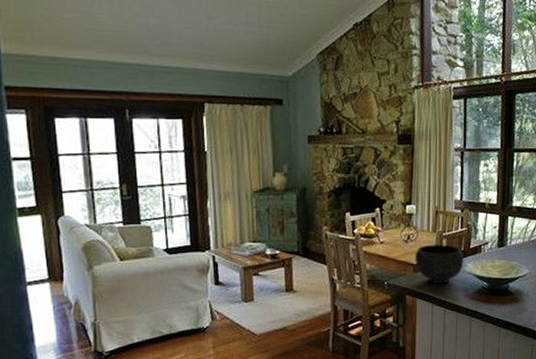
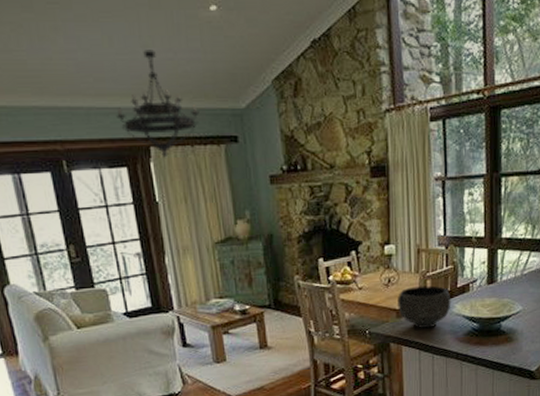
chandelier: none [177,21,251,115] -> present [115,50,200,159]

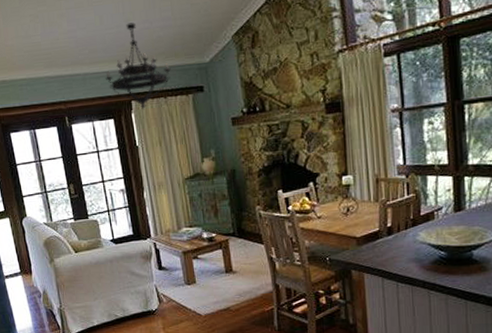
bowl: present [398,285,451,329] -> none [357,213,415,257]

